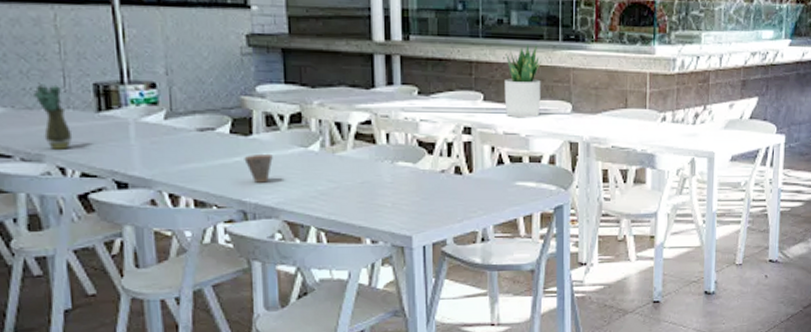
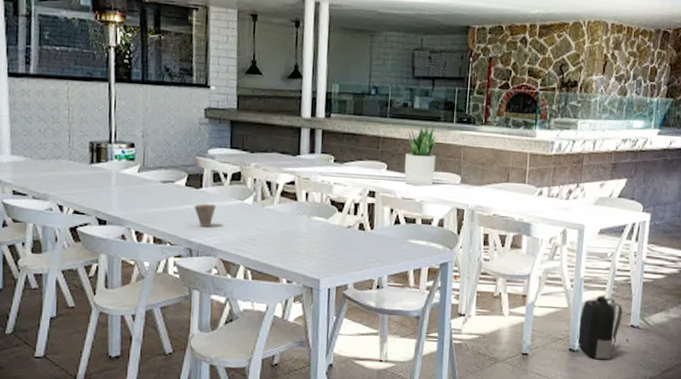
vase: present [33,82,73,149] -> none [47,139,71,192]
backpack: none [712,230,763,301] -> present [577,296,624,360]

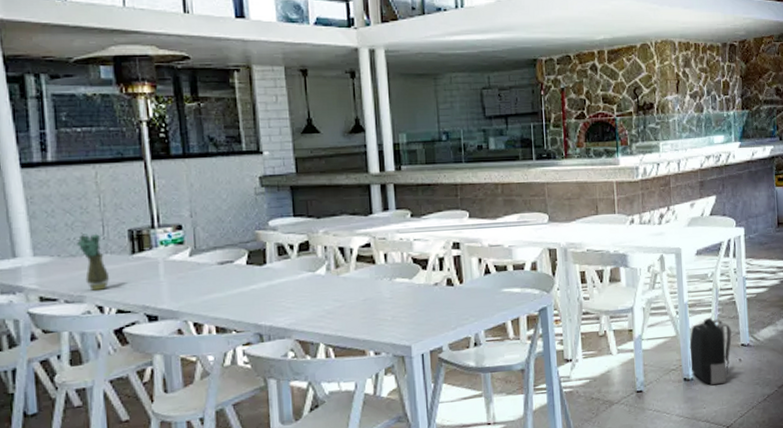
vase: none [47,139,71,192] -> present [77,232,110,291]
cup: present [194,203,216,227] -> none [259,279,285,307]
planter: present [404,124,437,187] -> none [486,164,520,231]

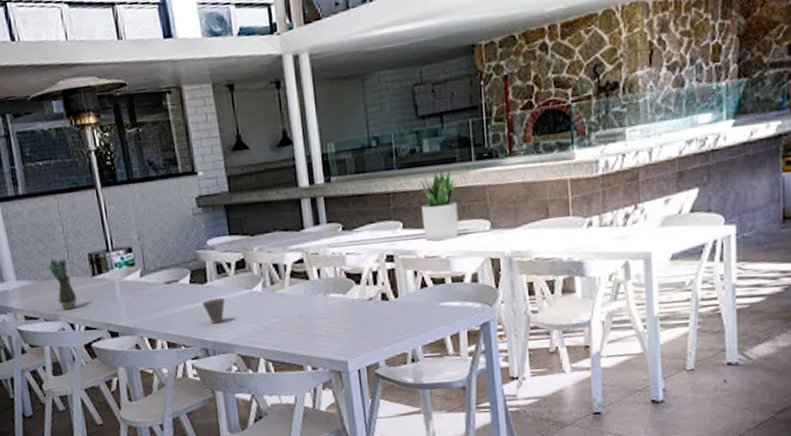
cup: none [259,279,285,307] -> present [202,297,225,324]
planter: none [486,164,520,231] -> present [421,168,459,241]
backpack: present [689,318,739,386] -> none [659,333,723,409]

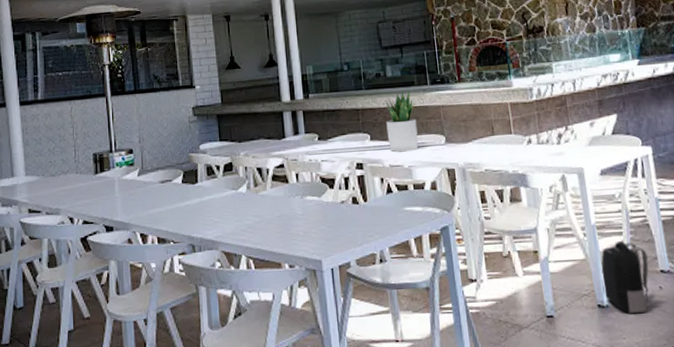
vase: present [48,258,78,310] -> none [56,156,79,204]
cup: present [202,297,225,324] -> none [192,197,213,221]
backpack: none [659,333,723,409] -> present [601,241,661,314]

